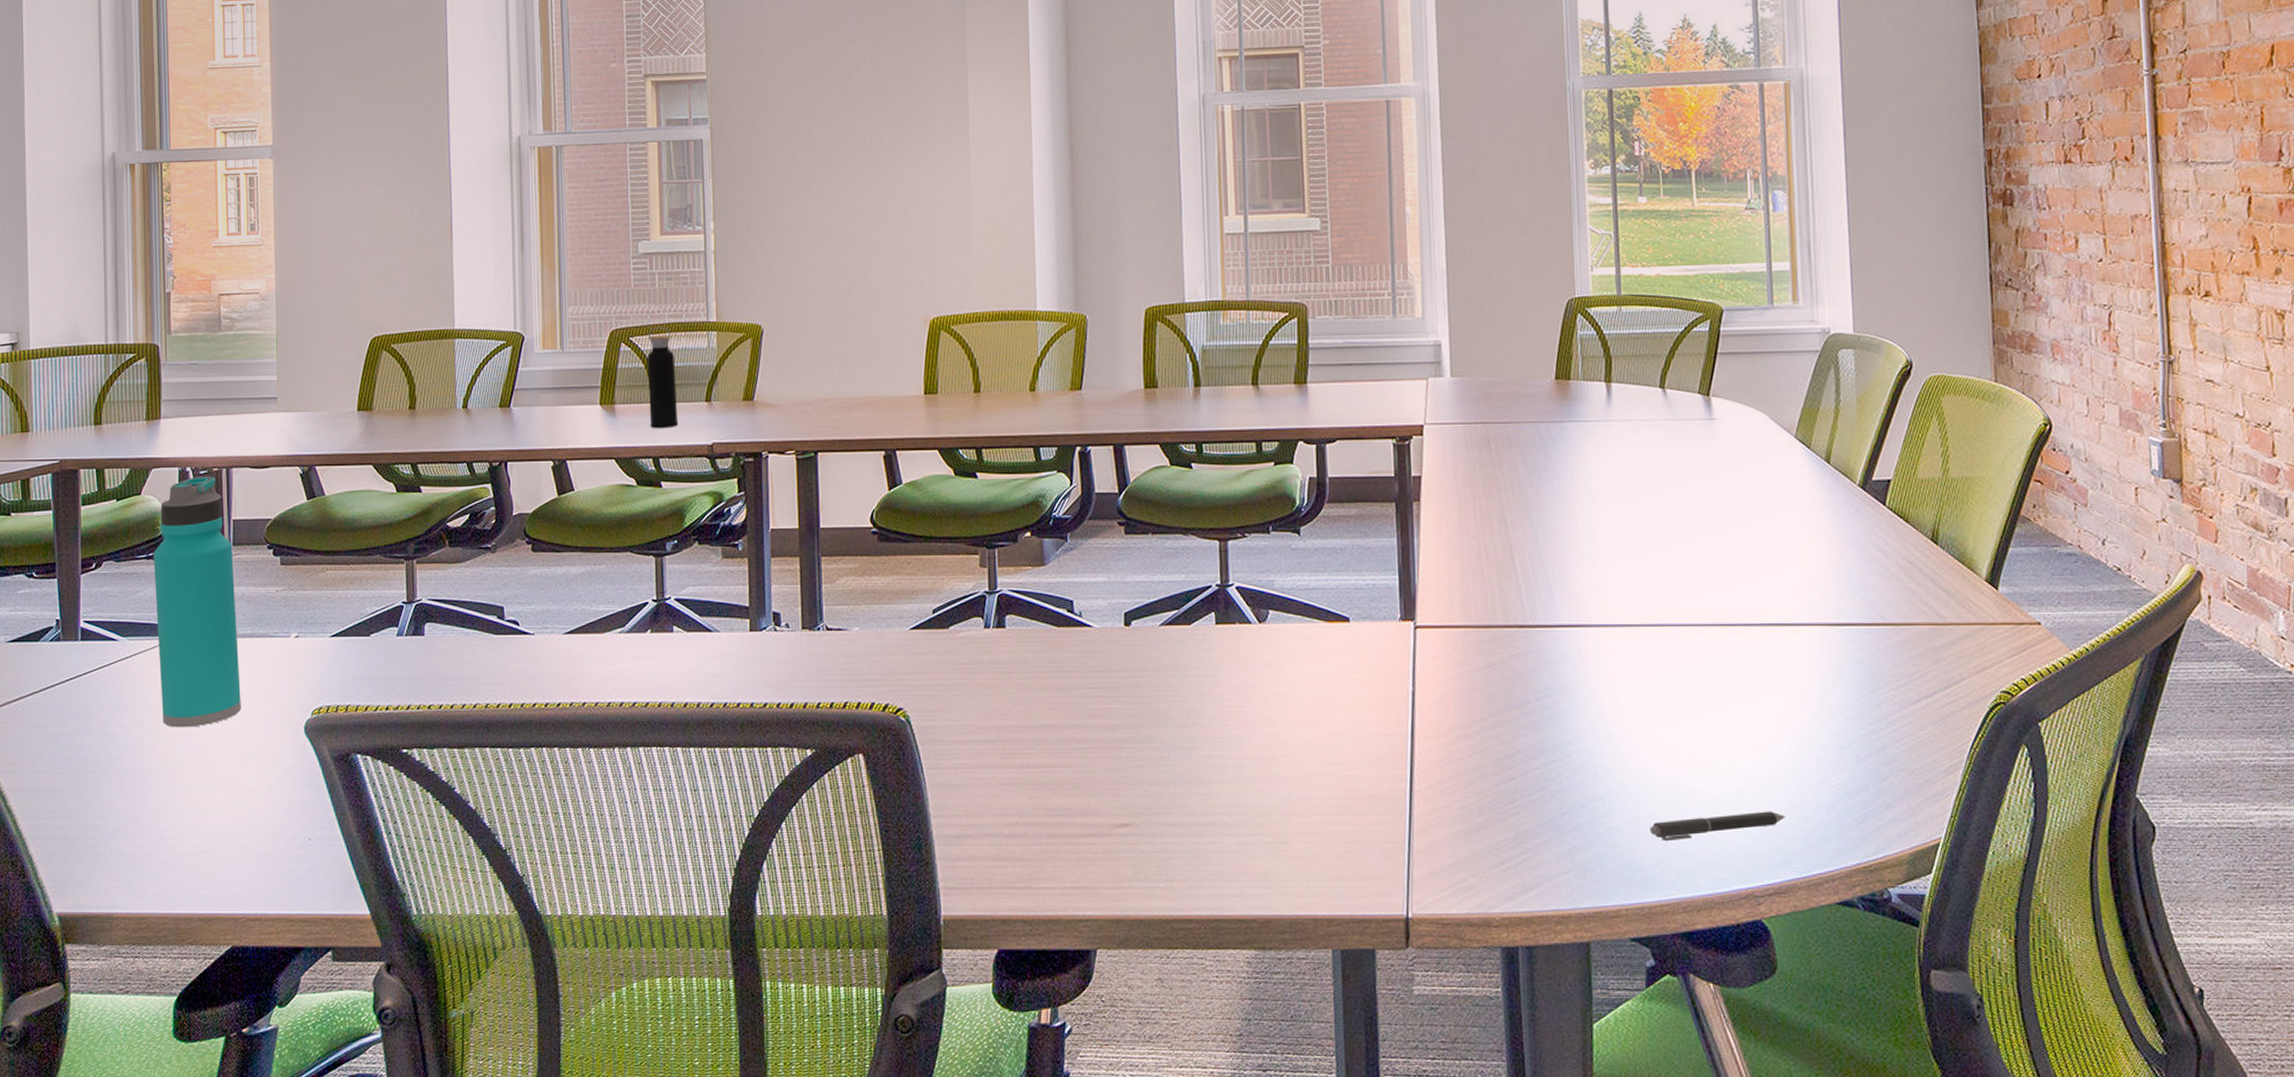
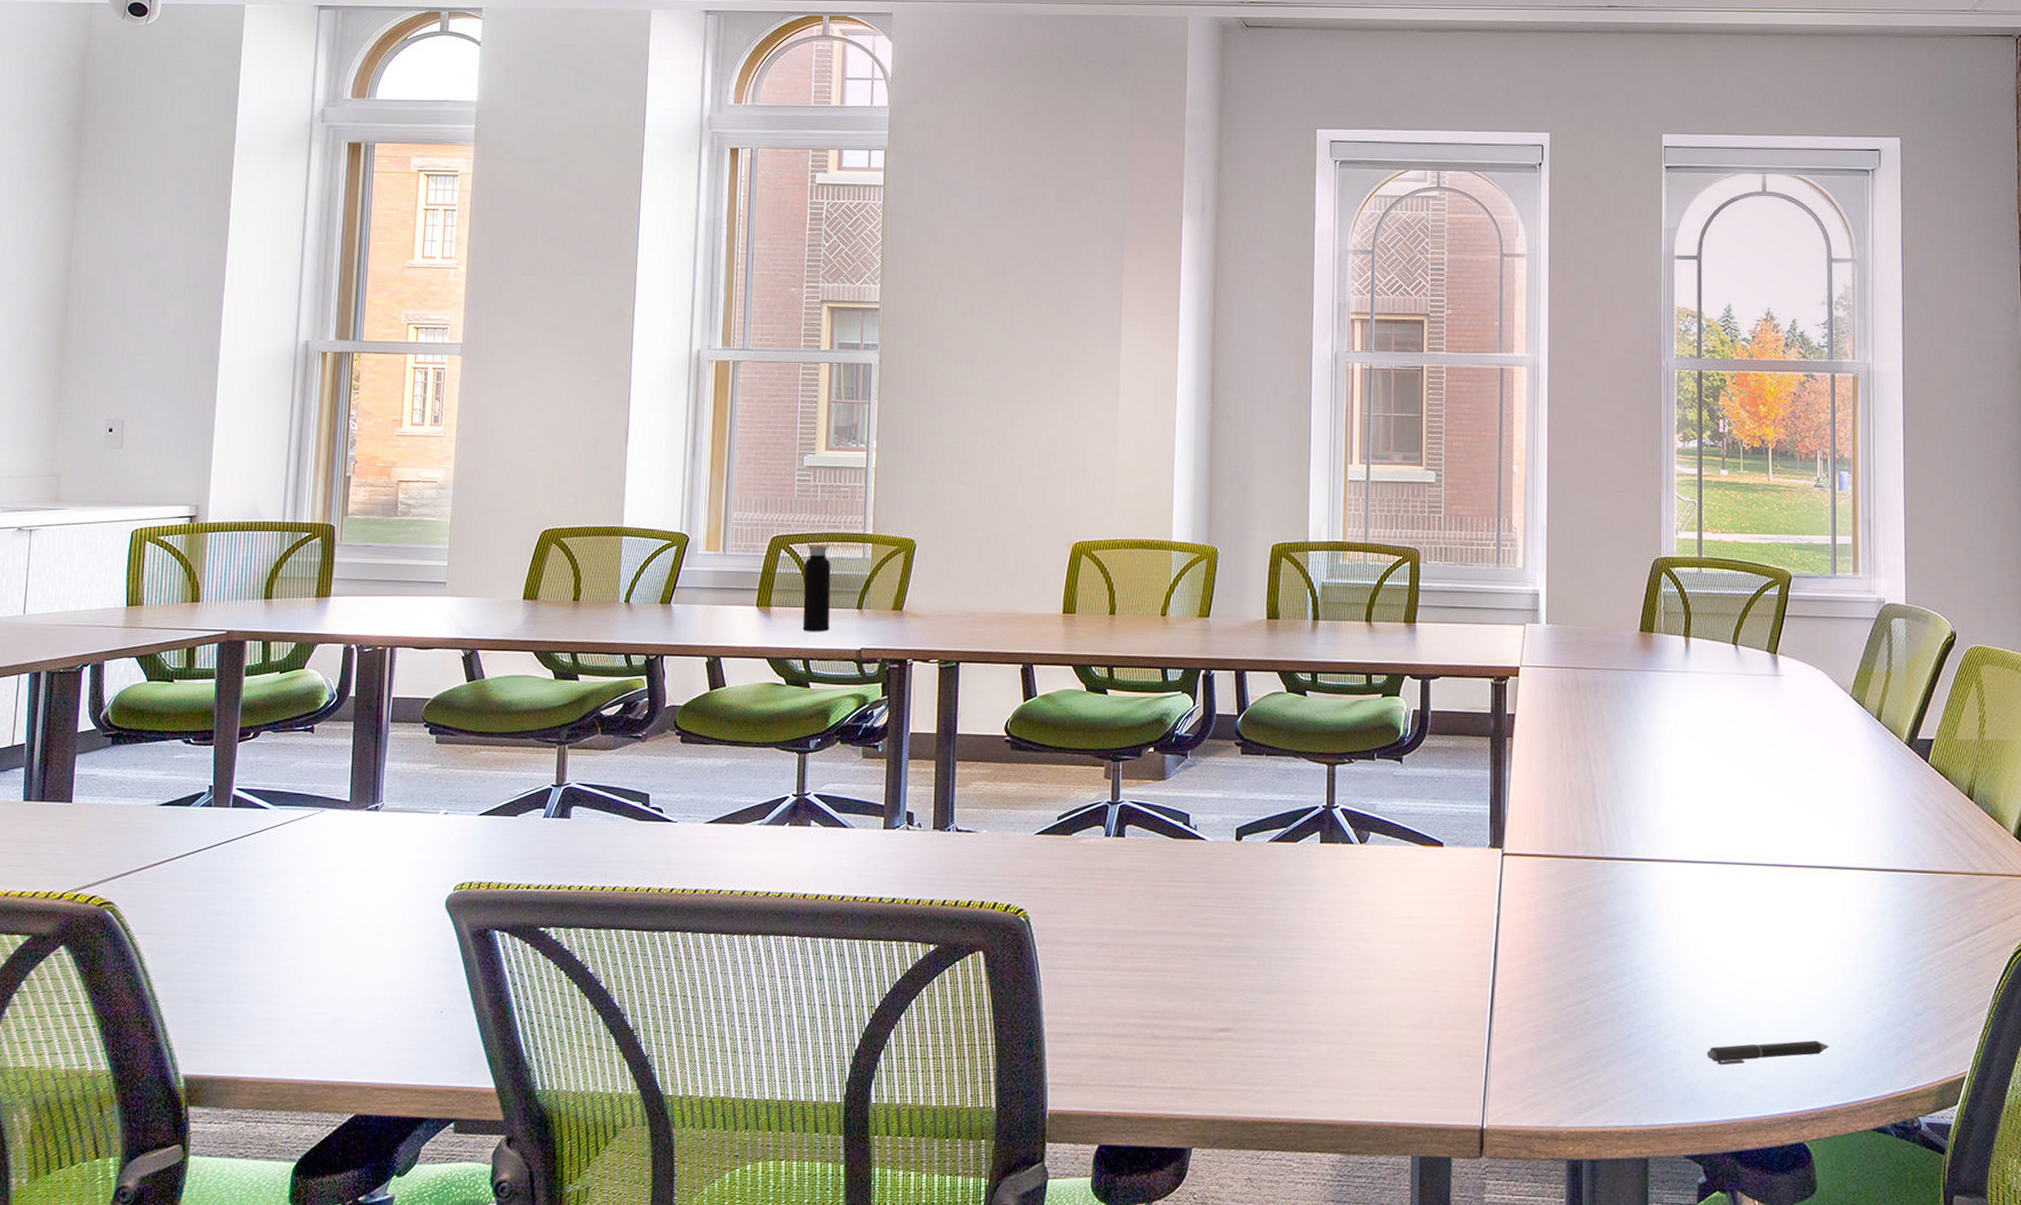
water bottle: present [153,476,241,728] -> none [306,654,390,897]

